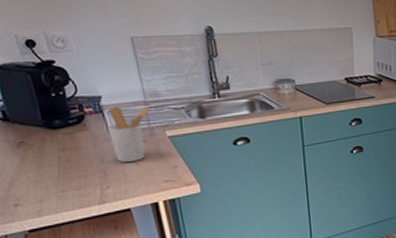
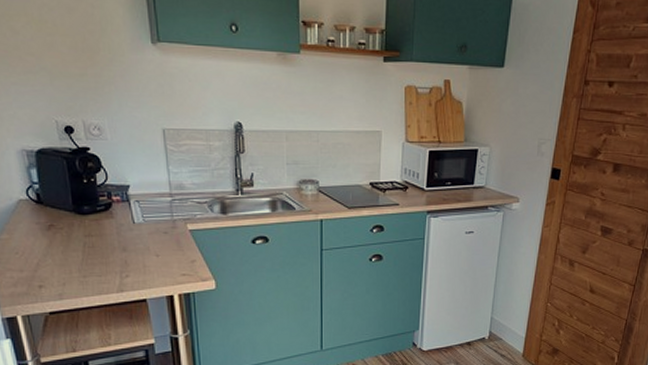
utensil holder: present [108,106,152,163] -> none [133,196,176,254]

